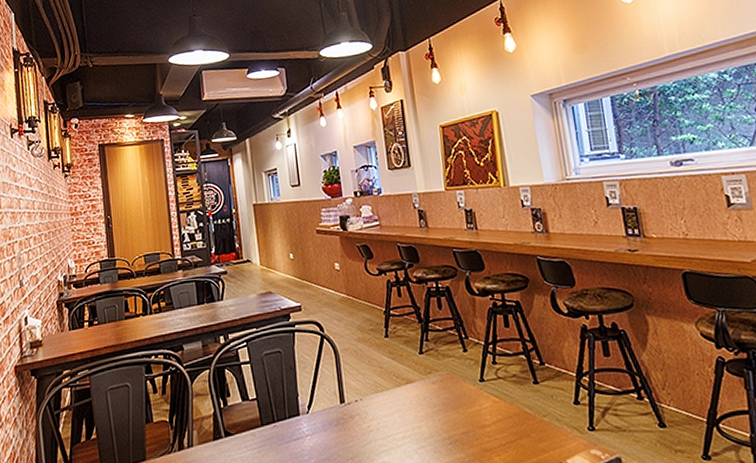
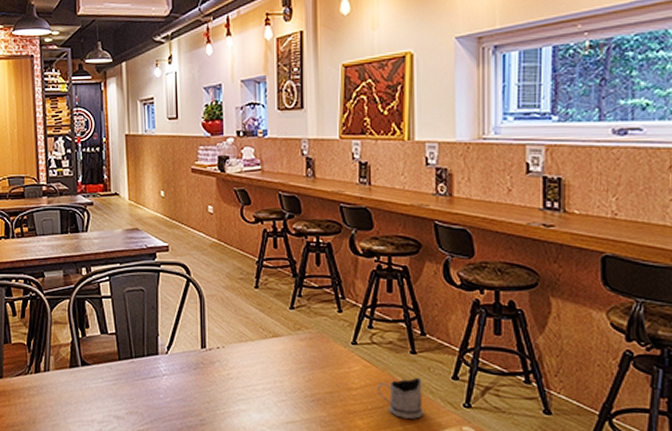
tea glass holder: none [508,406,554,449] -> present [377,377,424,419]

